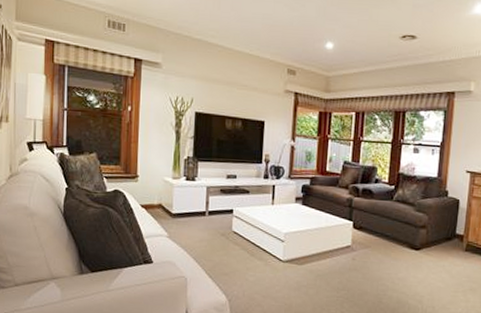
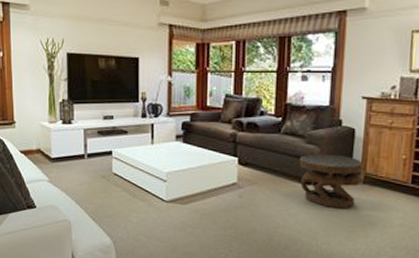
side table: none [409,221,466,275] -> present [300,154,363,209]

